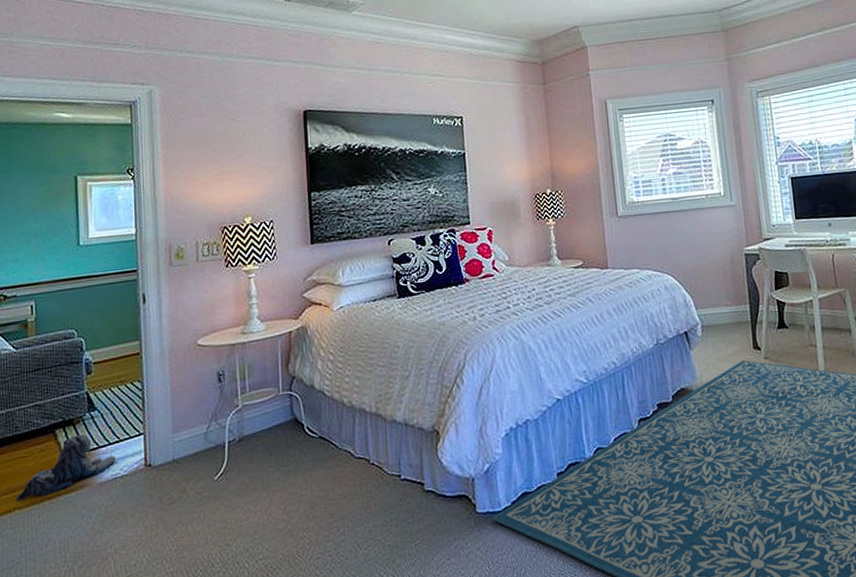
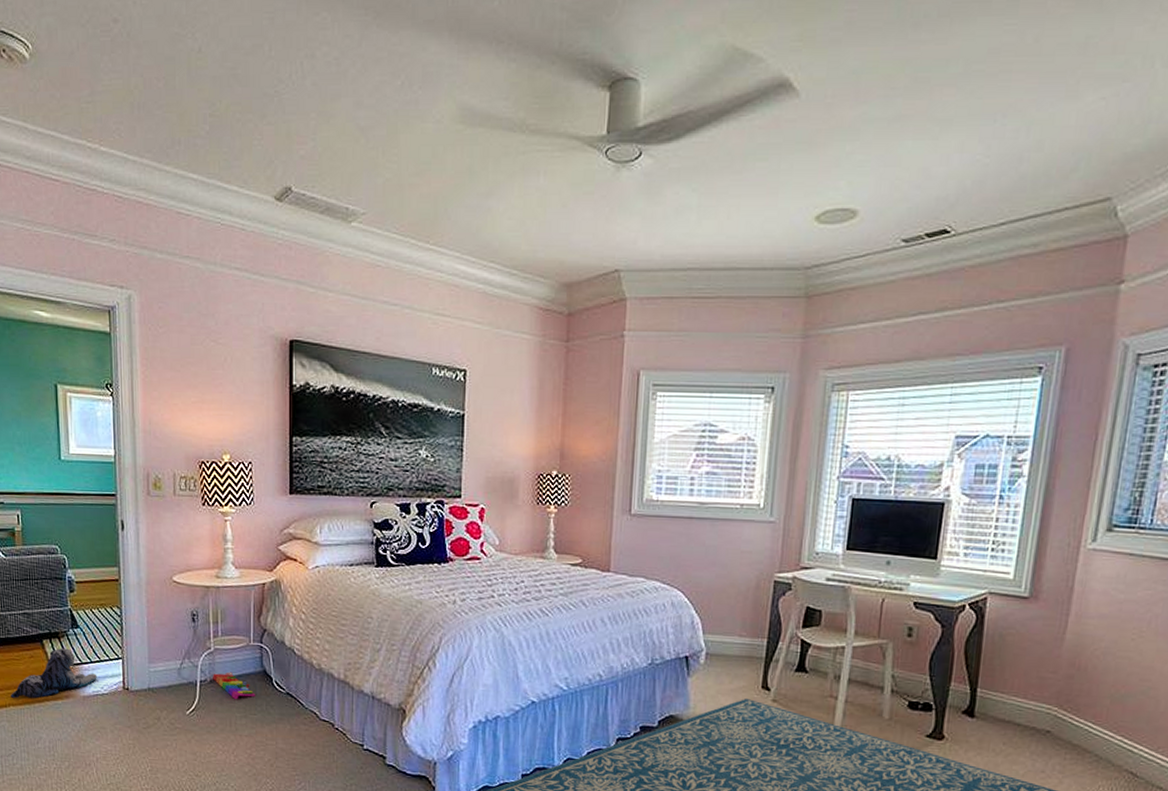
knob puzzle: none [242,426,287,455] -> present [213,671,255,700]

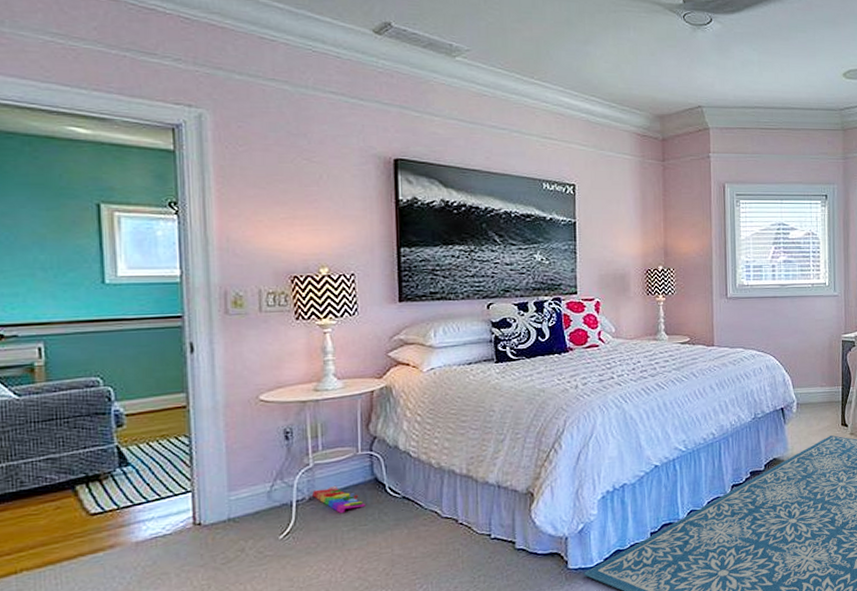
plush toy: present [11,648,97,699] -> none [24,490,156,561]

